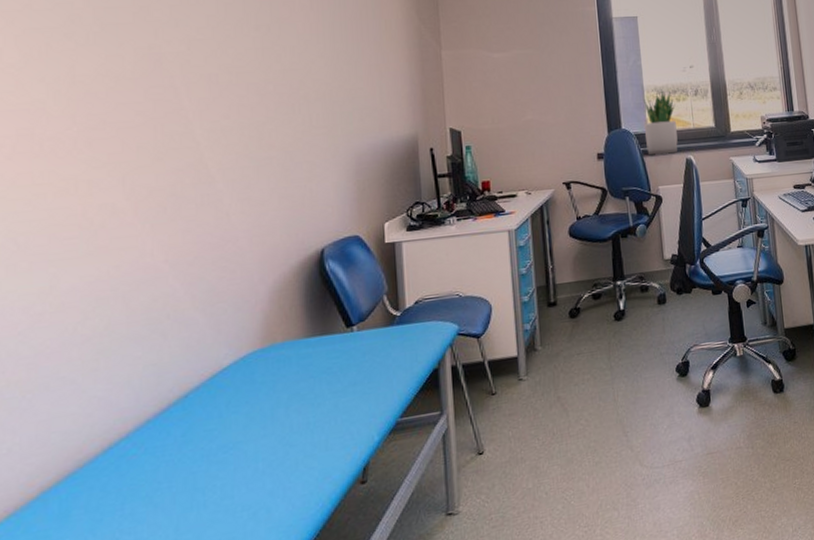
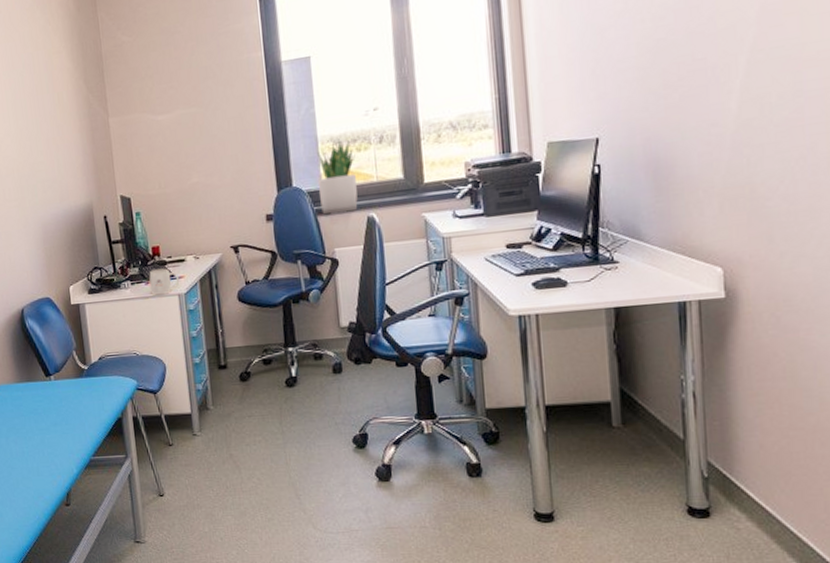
mug: none [477,203,510,232] -> present [149,268,180,296]

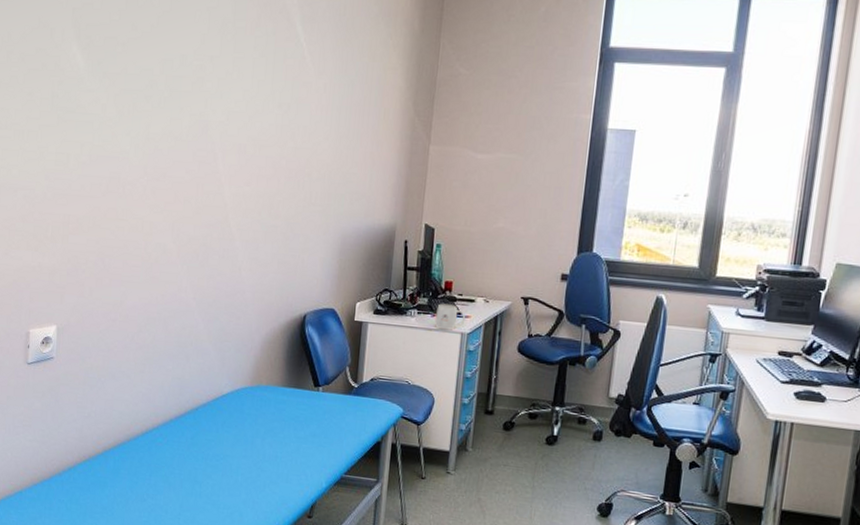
planter: present [318,140,358,215] -> none [615,217,658,289]

